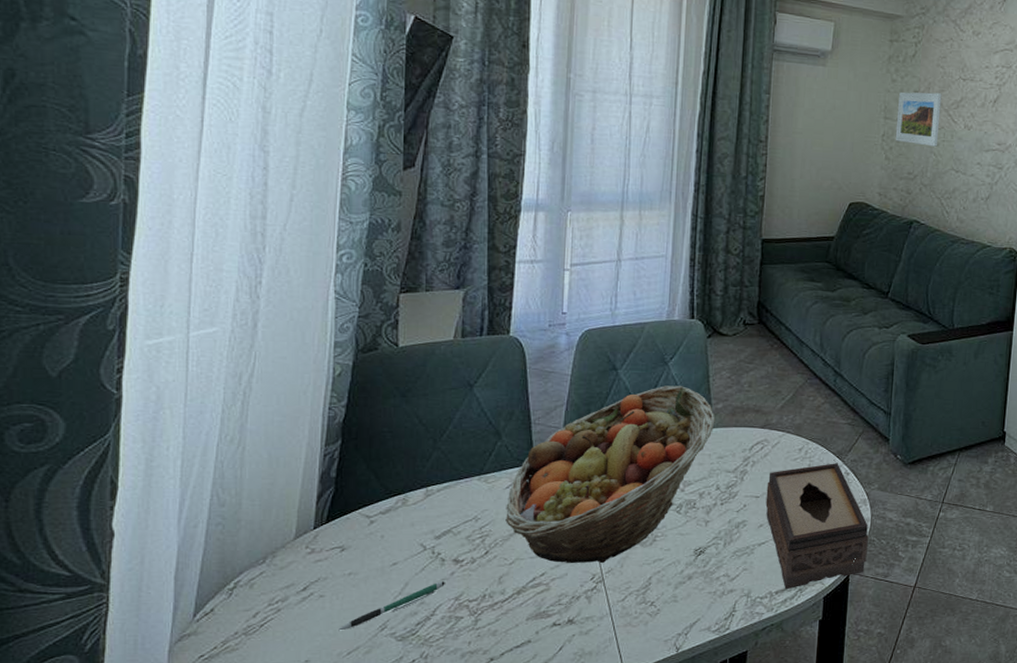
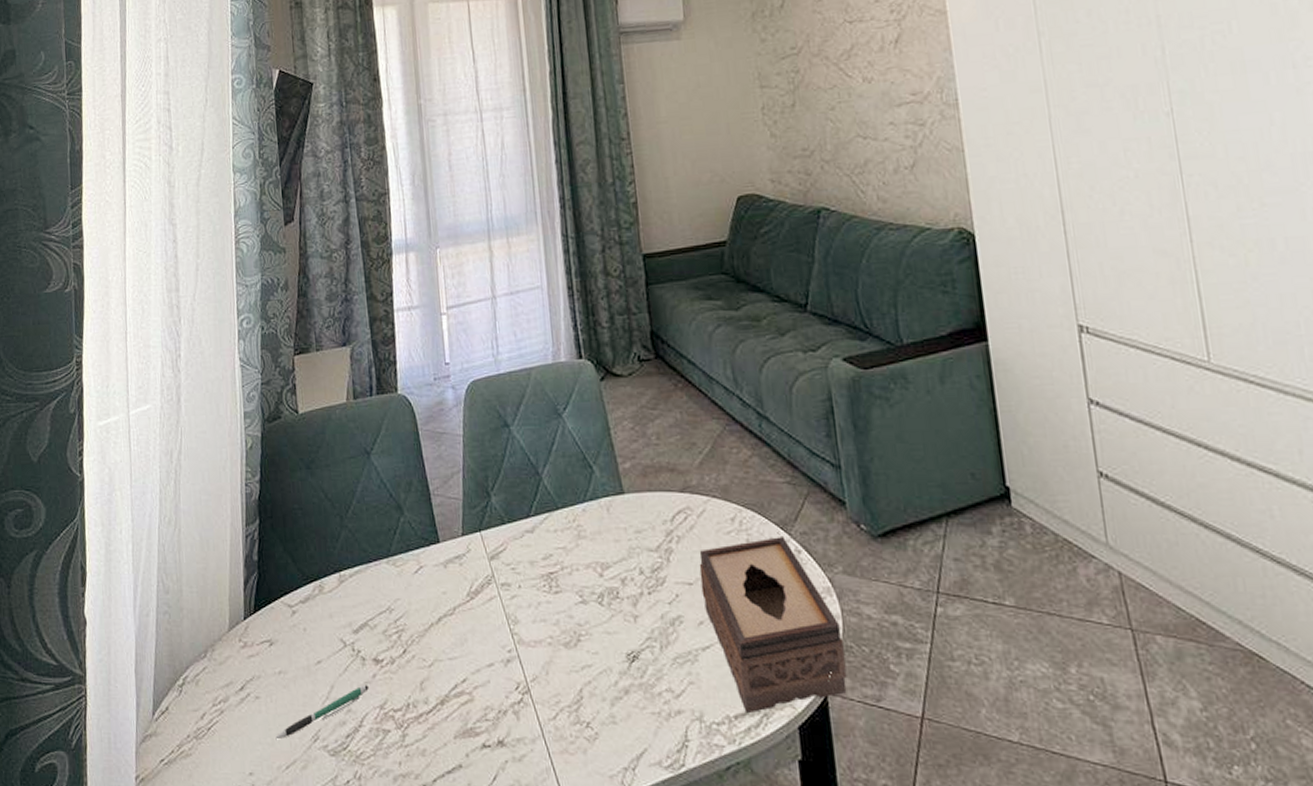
fruit basket: present [505,385,716,564] -> none [417,442,626,669]
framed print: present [895,92,942,147] -> none [773,44,832,113]

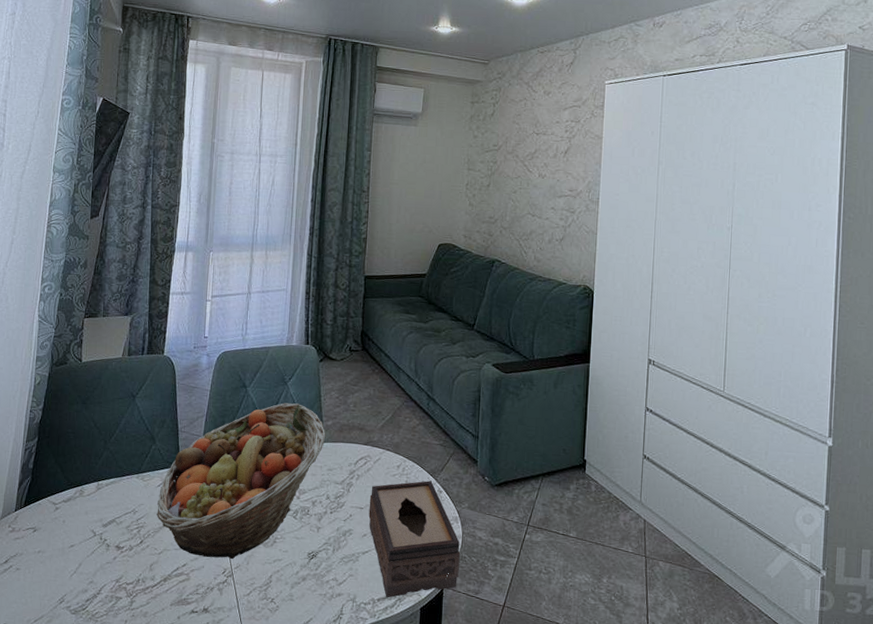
pen: present [275,685,369,740] -> none [29,564,109,601]
fruit basket: none [417,442,626,669] -> present [157,403,326,560]

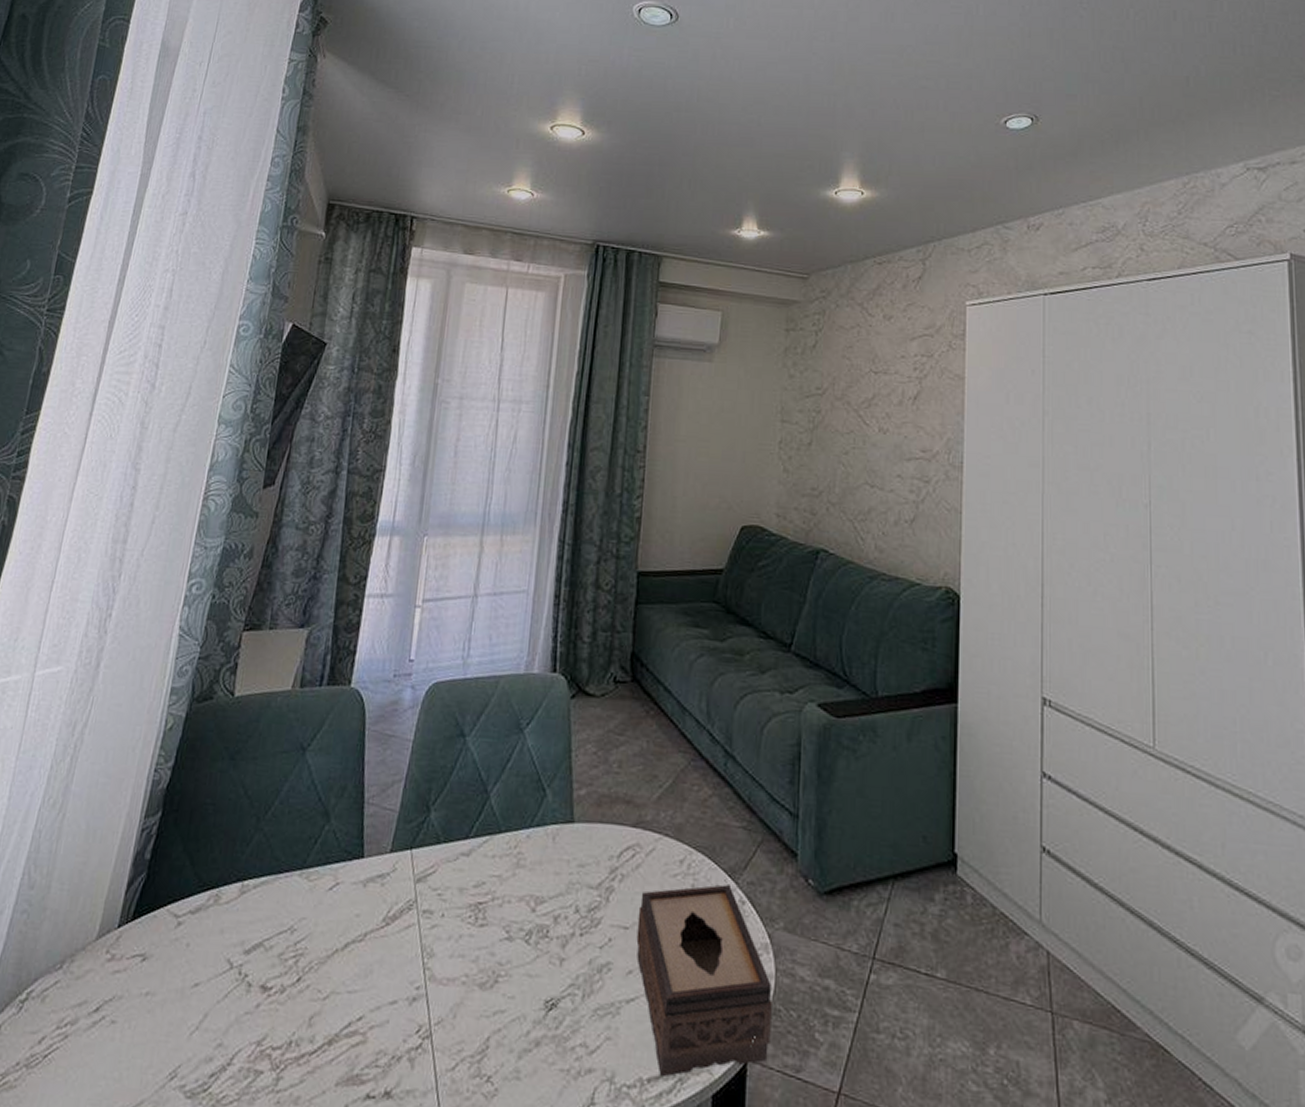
fruit basket: present [157,403,326,560] -> none [324,760,577,1010]

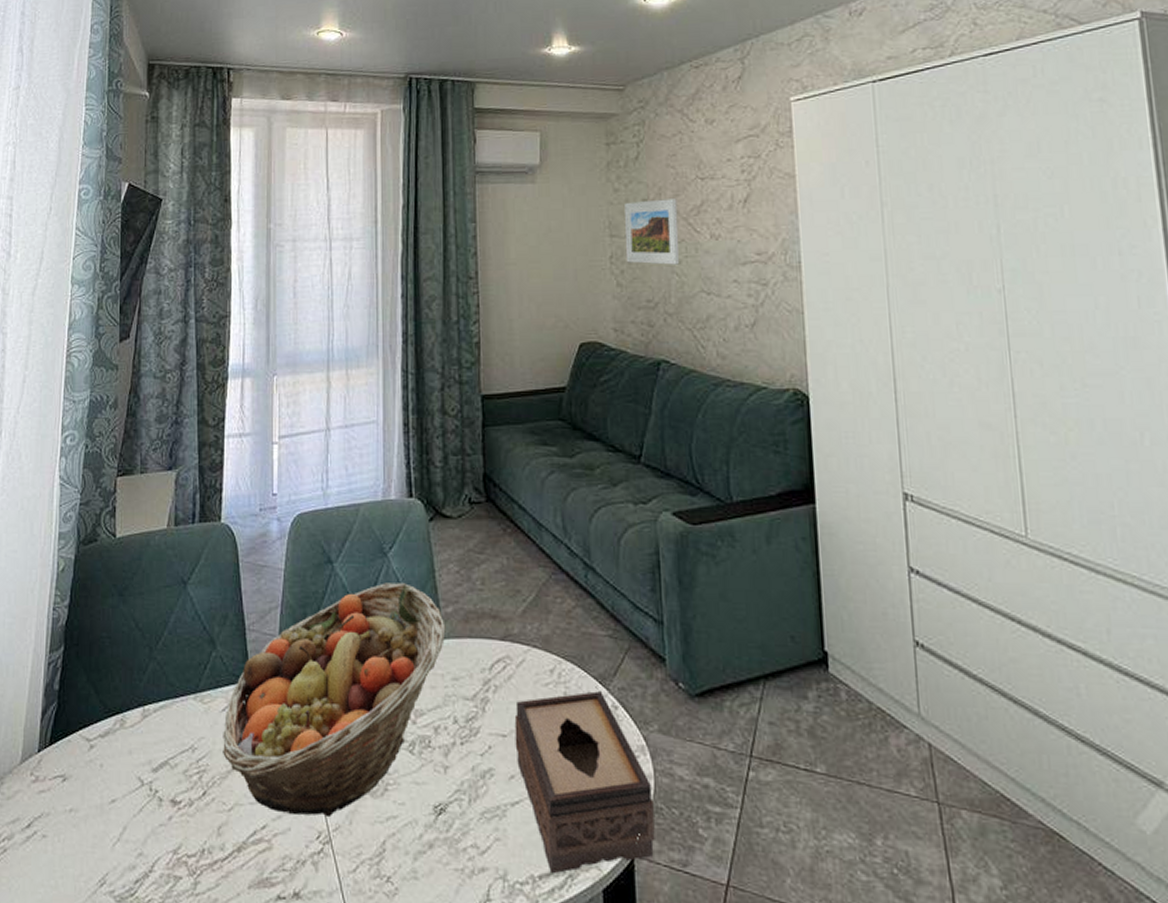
fruit basket: none [324,760,577,1010] -> present [223,583,446,818]
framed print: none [794,389,850,455] -> present [624,199,680,265]

